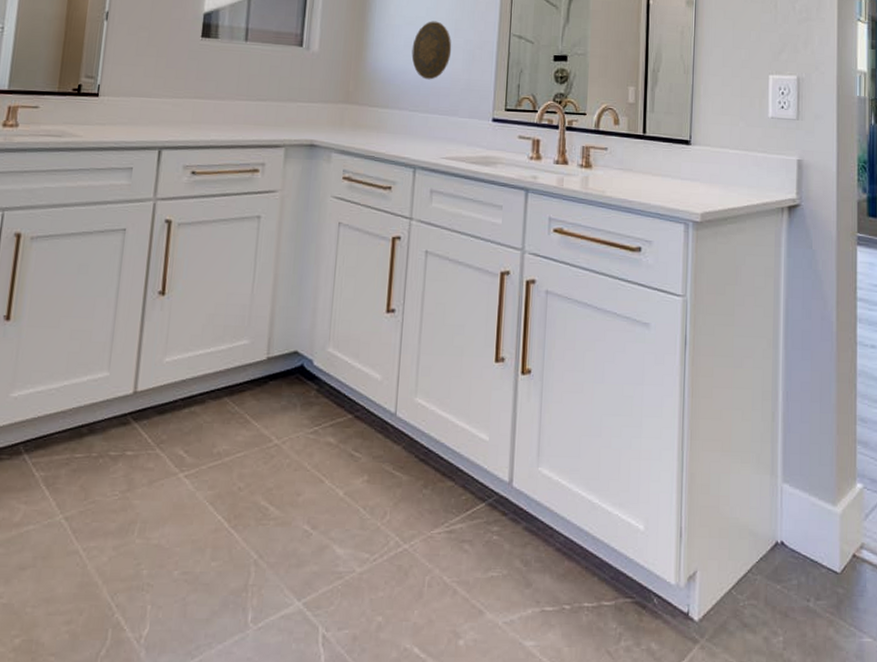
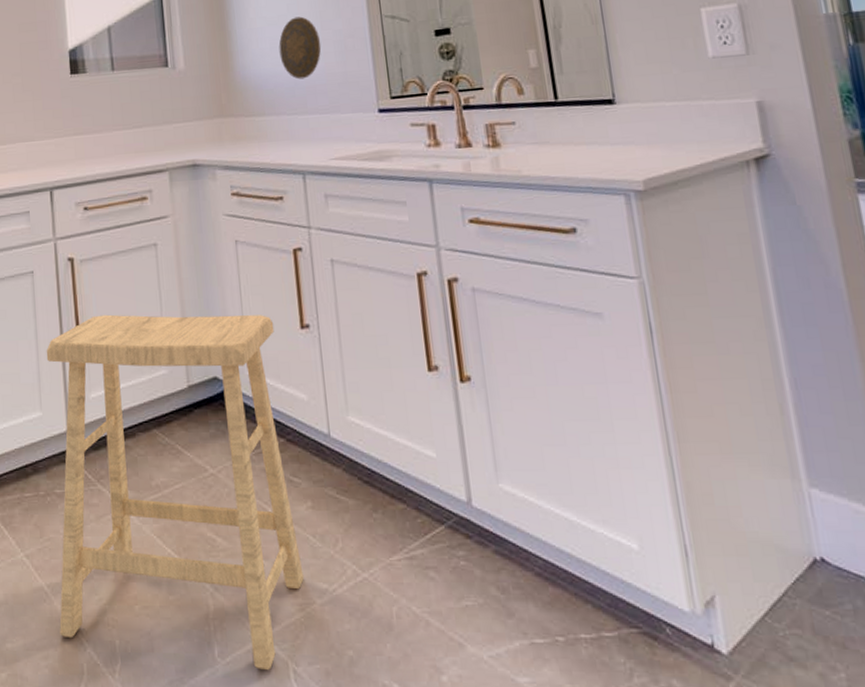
stool: none [88,280,362,636] -> present [46,314,304,671]

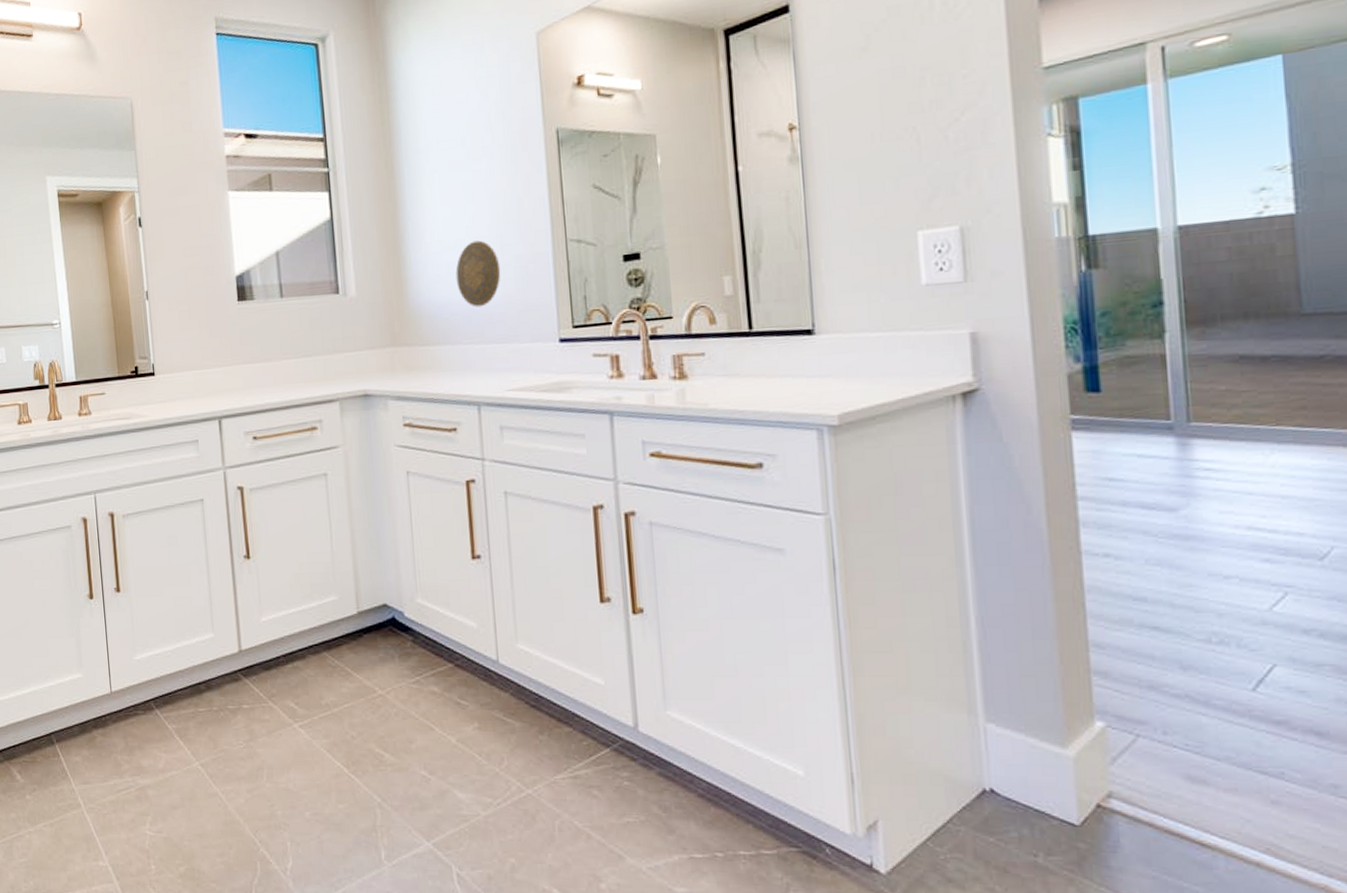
stool: present [46,314,304,671] -> none [217,542,469,874]

